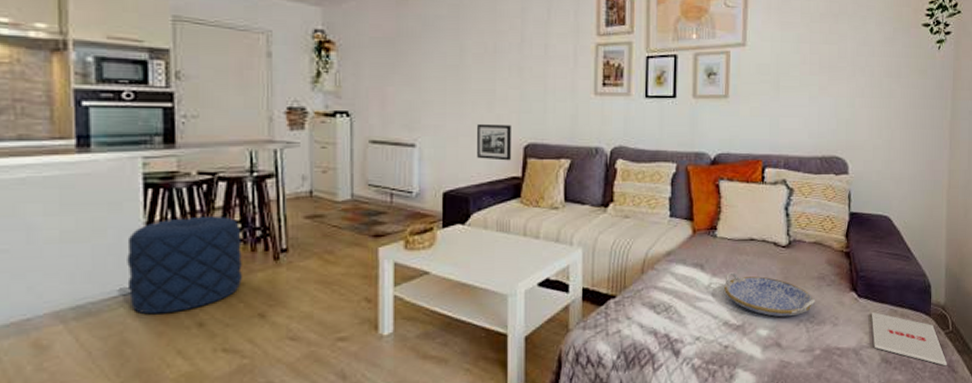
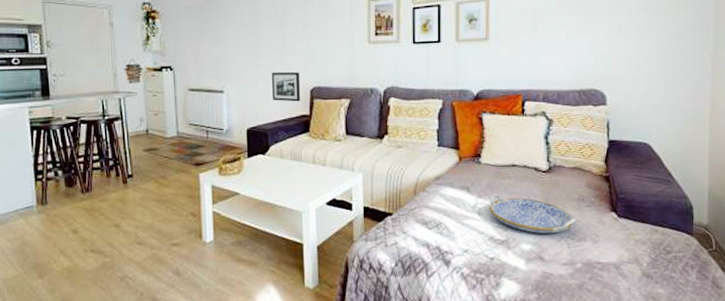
pouf: present [127,215,242,315] -> none [22,150,101,224]
magazine: present [872,312,947,366] -> none [632,231,710,282]

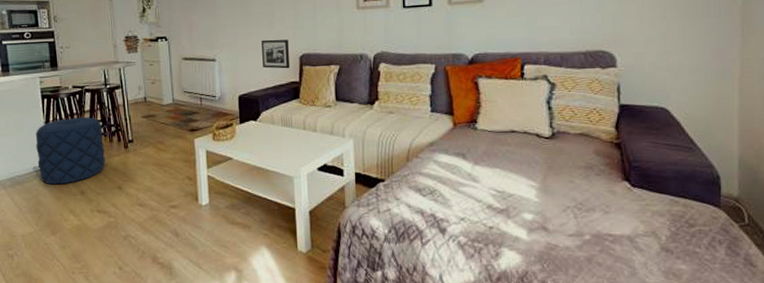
pouf: none [22,150,101,224] -> present [35,116,105,185]
serving tray: present [489,194,576,234] -> none [487,161,584,203]

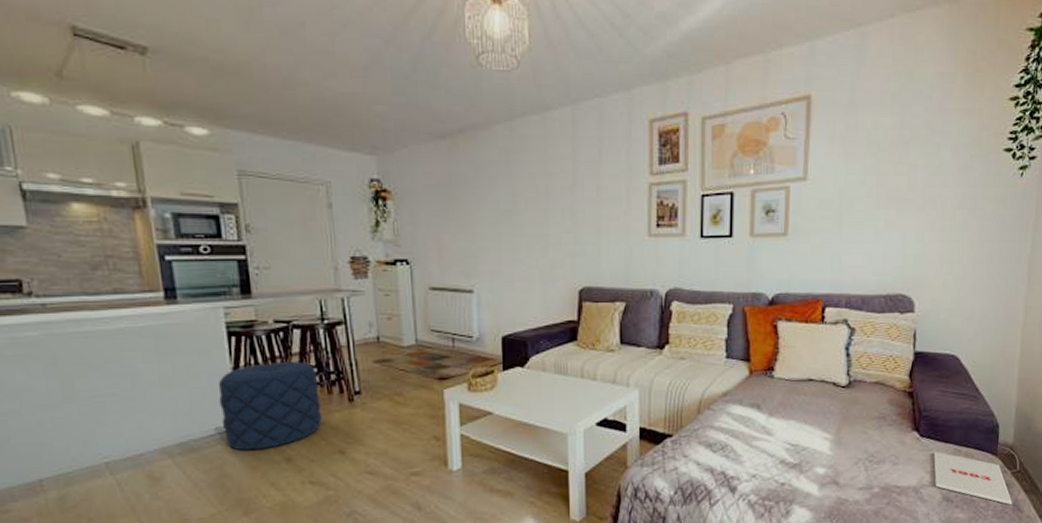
picture frame: present [261,39,290,69] -> none [532,268,566,305]
magazine: none [648,202,742,259] -> present [934,452,1012,505]

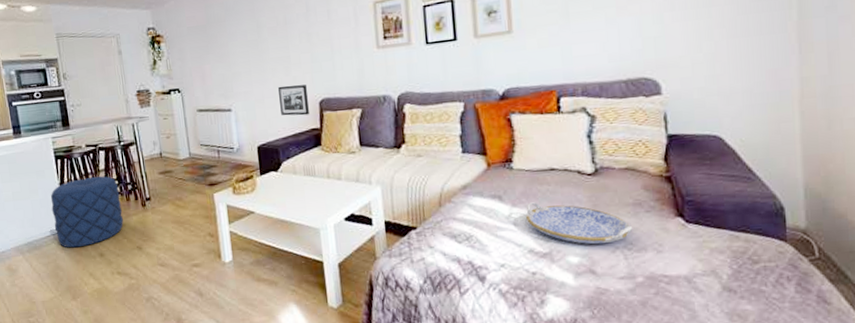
picture frame: none [532,268,566,305] -> present [278,85,309,116]
serving tray: none [781,412,876,456] -> present [526,202,633,245]
magazine: present [934,452,1012,505] -> none [705,238,815,297]

